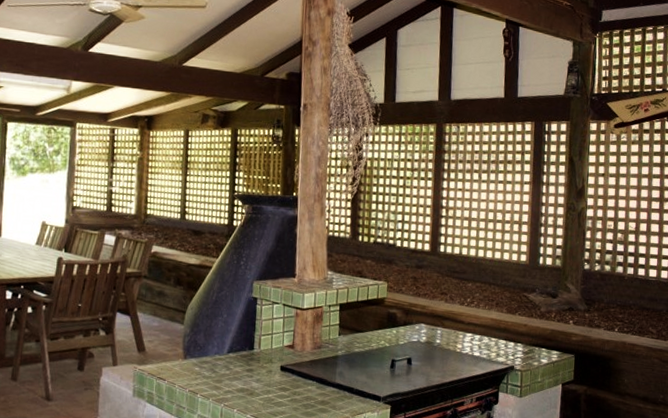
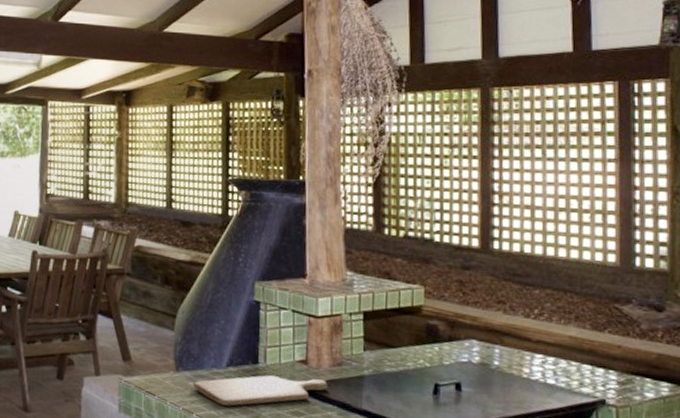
chopping board: none [199,359,309,386] -> present [193,375,328,407]

